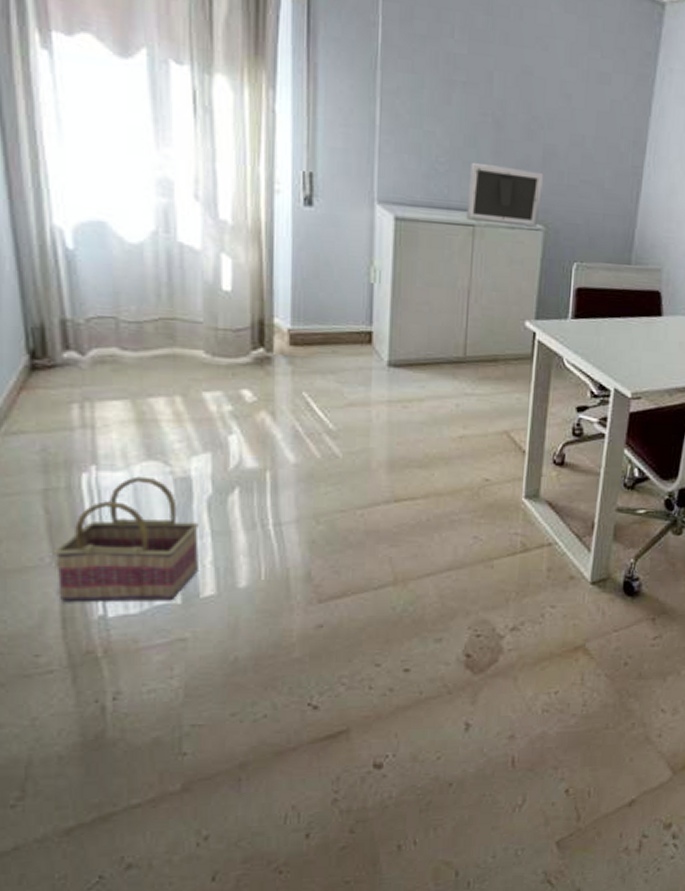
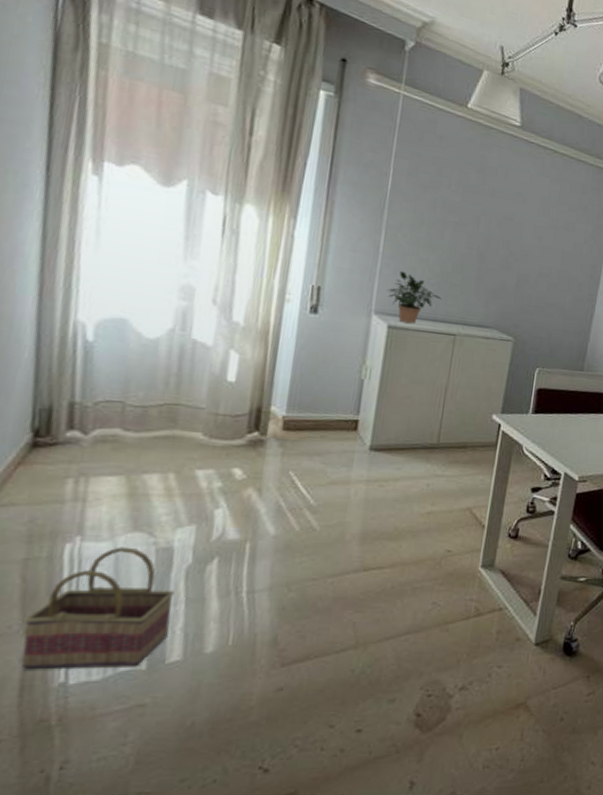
potted plant: none [390,148,455,214] -> present [387,270,442,324]
picture frame: present [466,161,545,228] -> none [449,284,517,339]

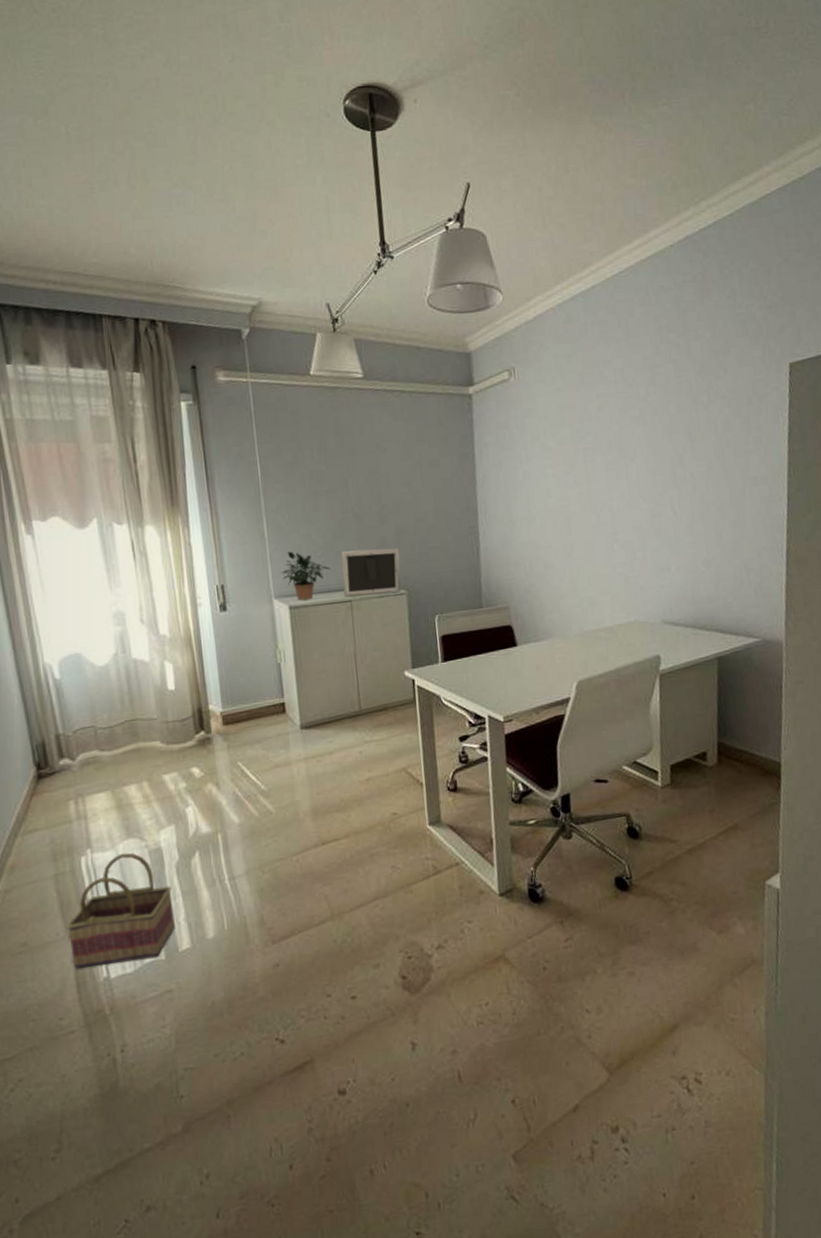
picture frame: none [449,284,517,339] -> present [341,547,401,597]

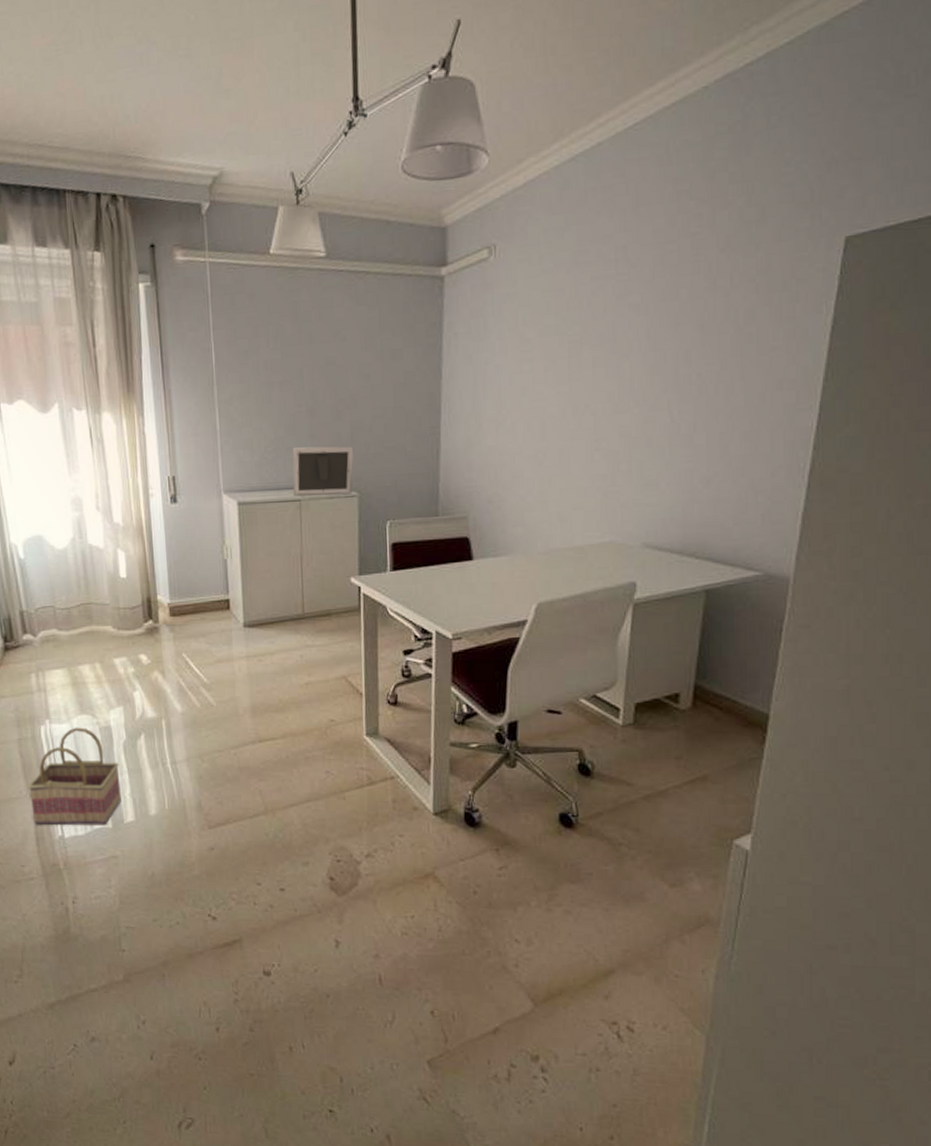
potted plant: present [281,551,331,601] -> none [231,444,281,497]

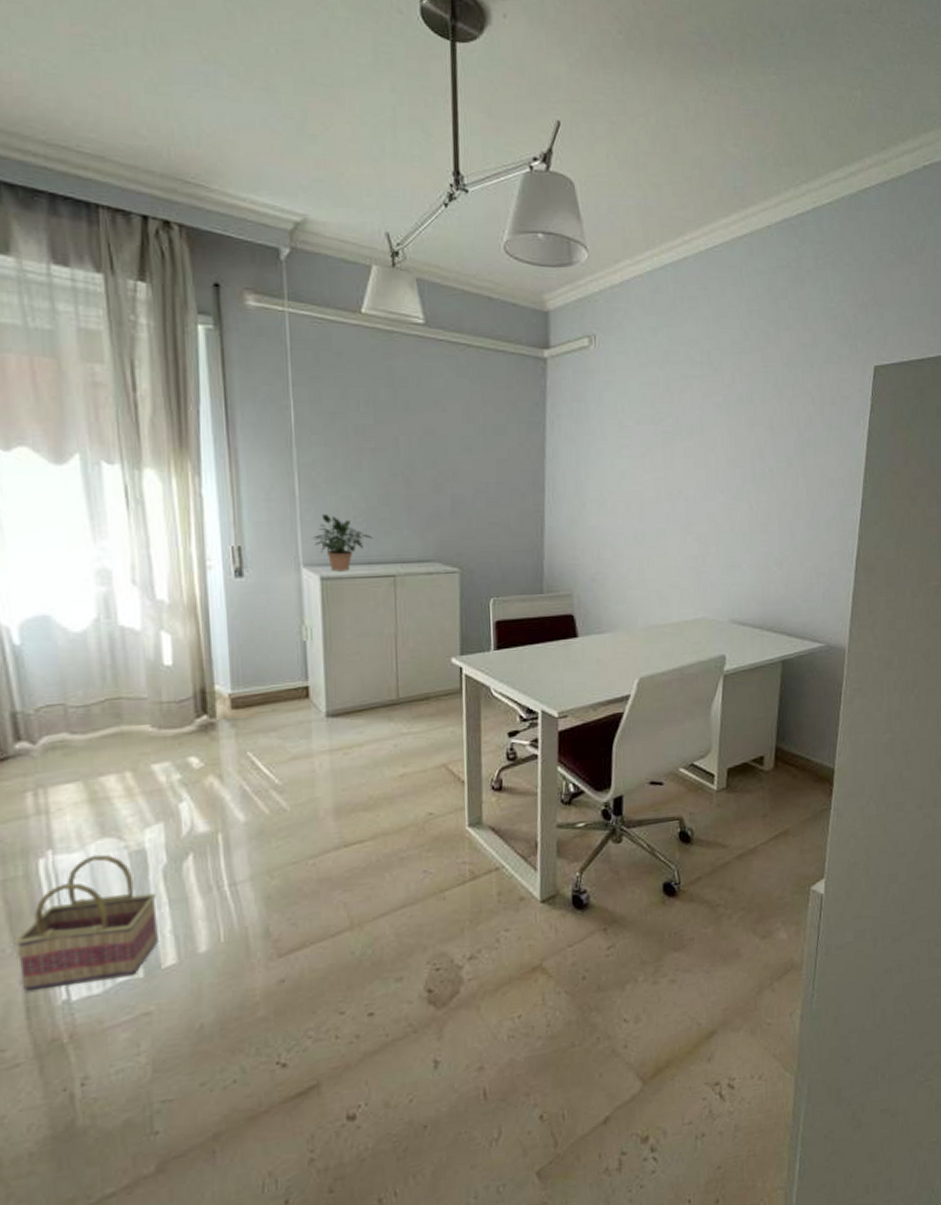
potted plant: none [231,444,281,497] -> present [312,513,373,572]
picture frame: present [292,446,354,496] -> none [386,518,455,571]

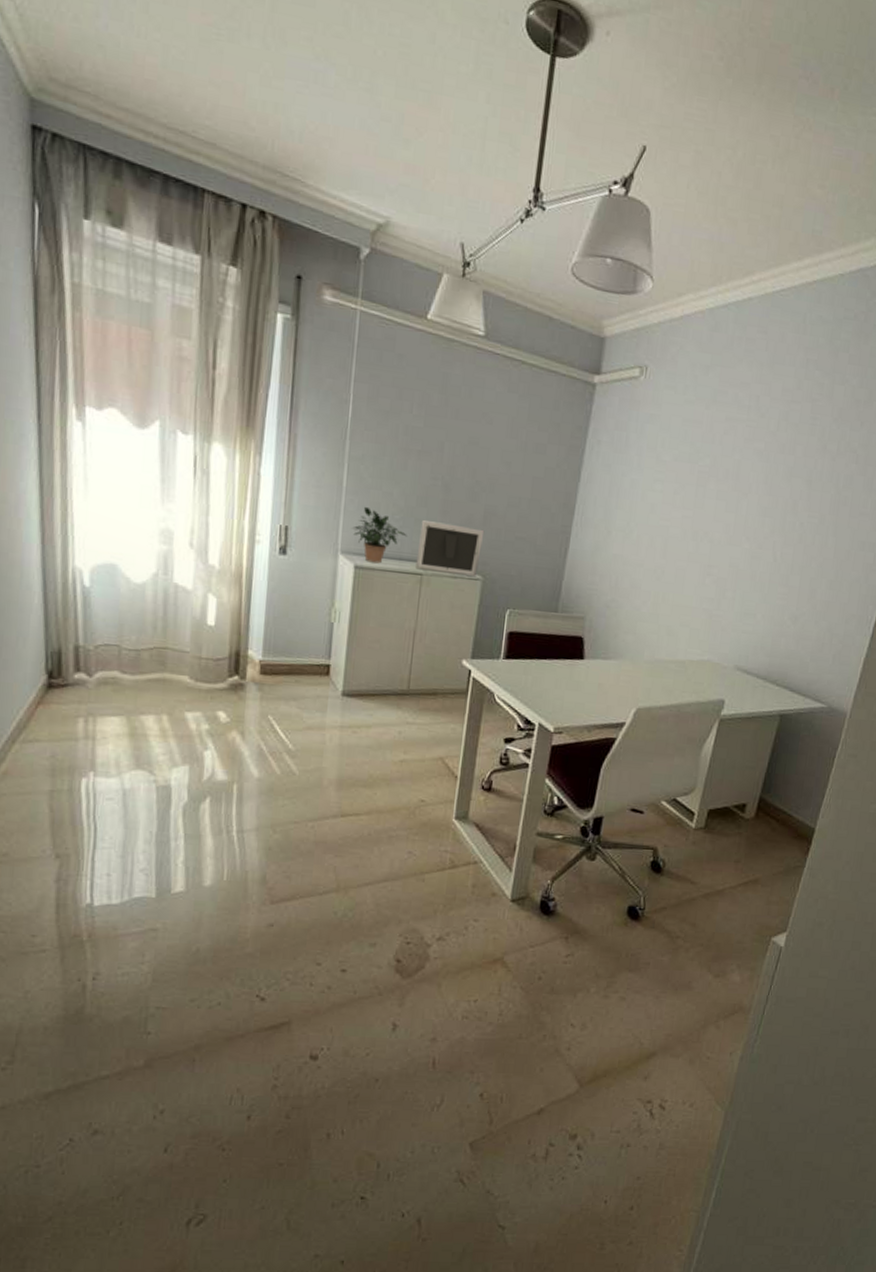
basket: present [15,854,158,991] -> none [54,783,175,894]
picture frame: none [386,518,455,571] -> present [415,519,485,578]

